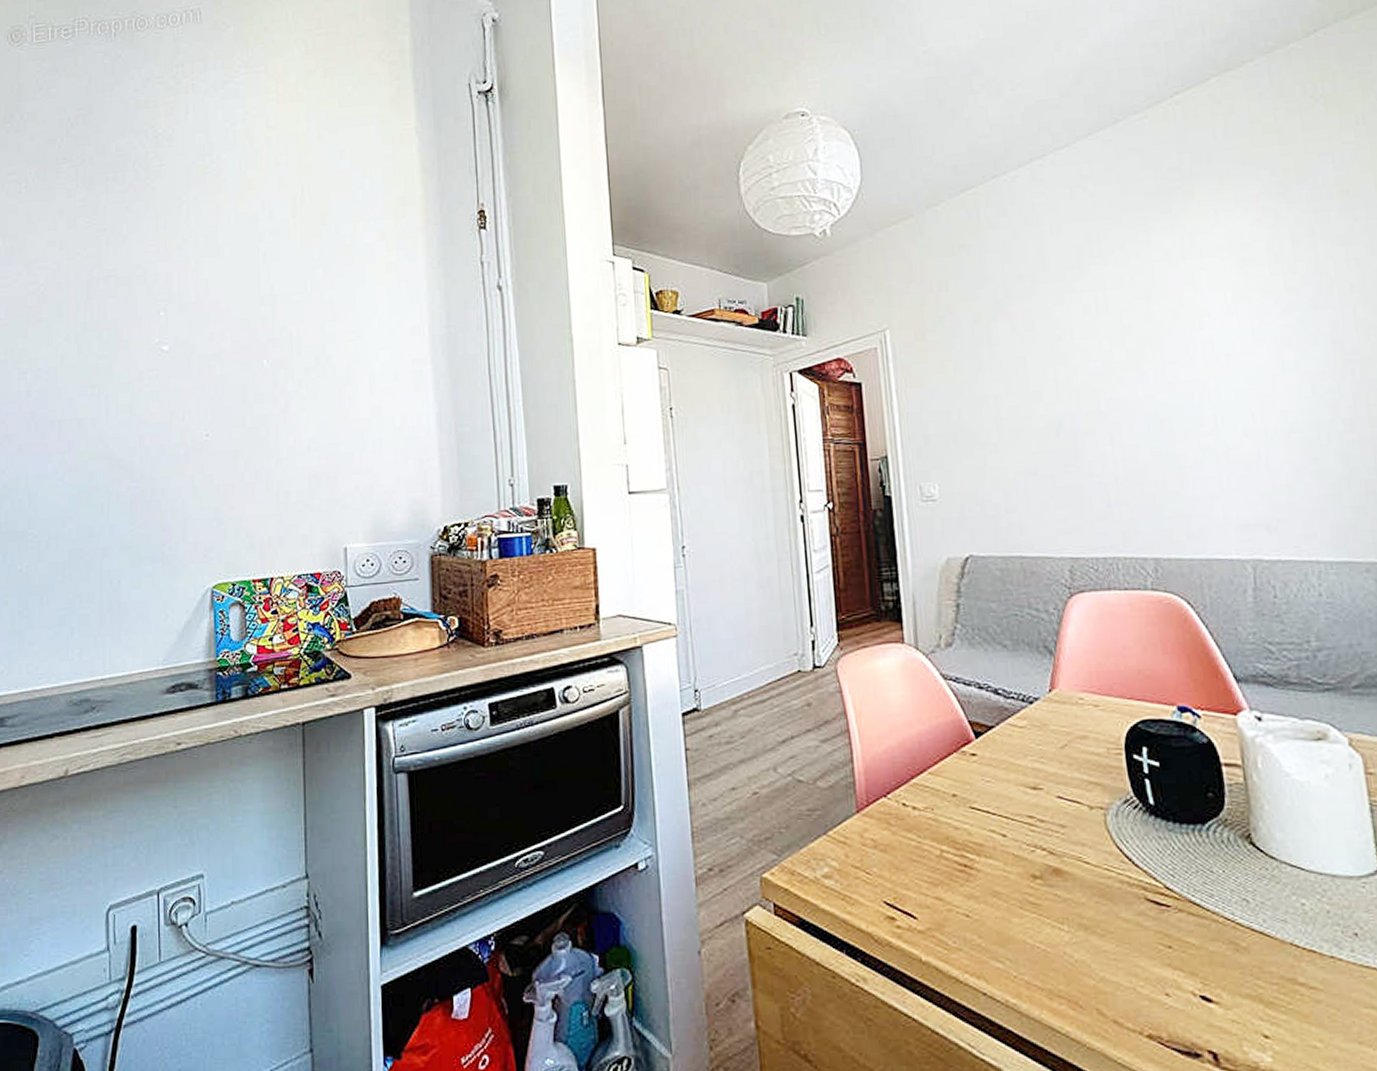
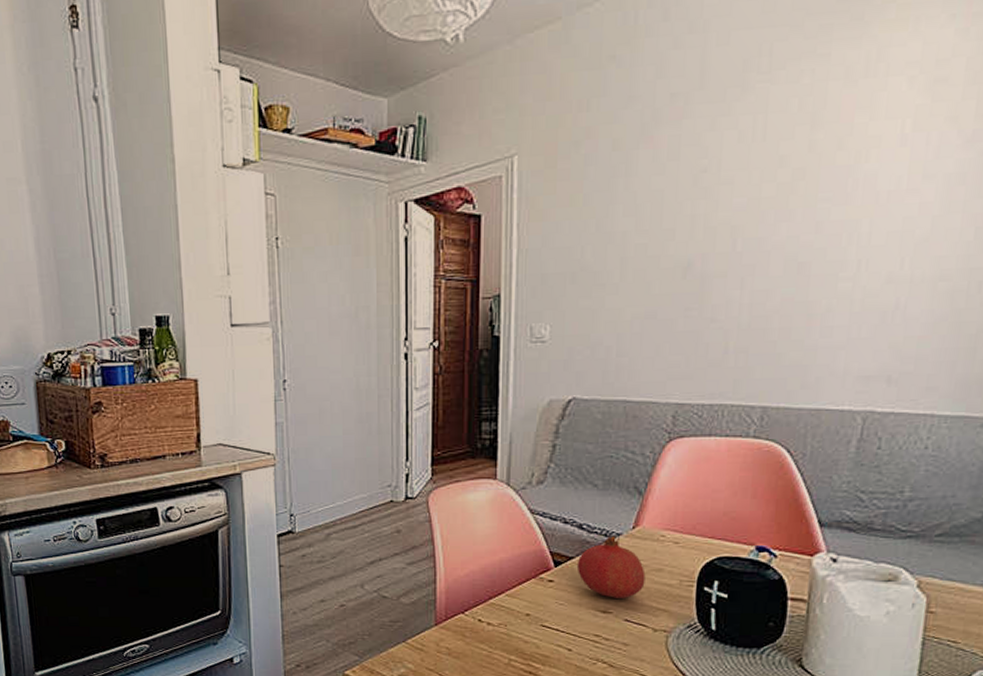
fruit: none [998,700,1072,772] -> present [576,536,646,598]

